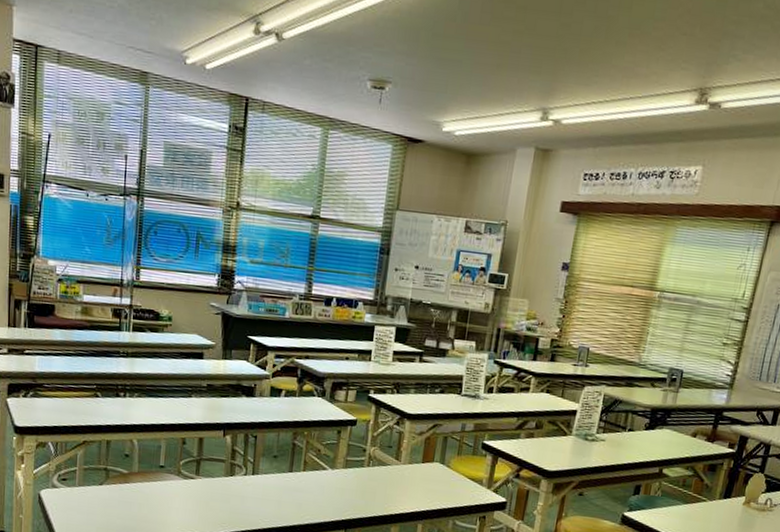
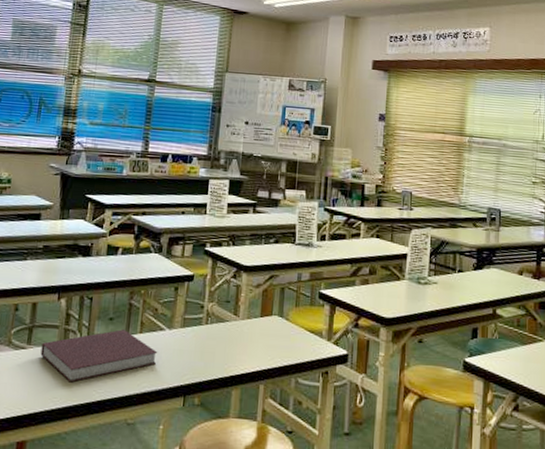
notebook: none [209,466,321,512] -> present [40,329,158,383]

